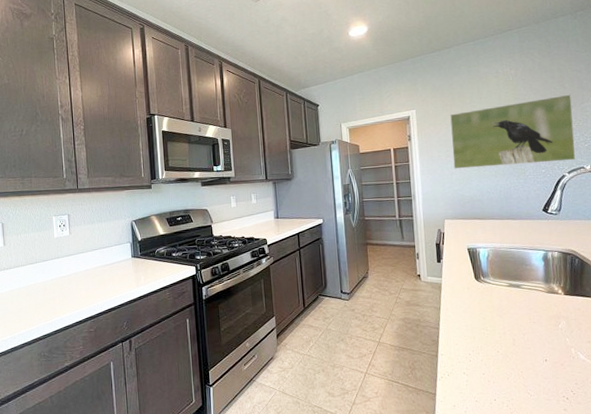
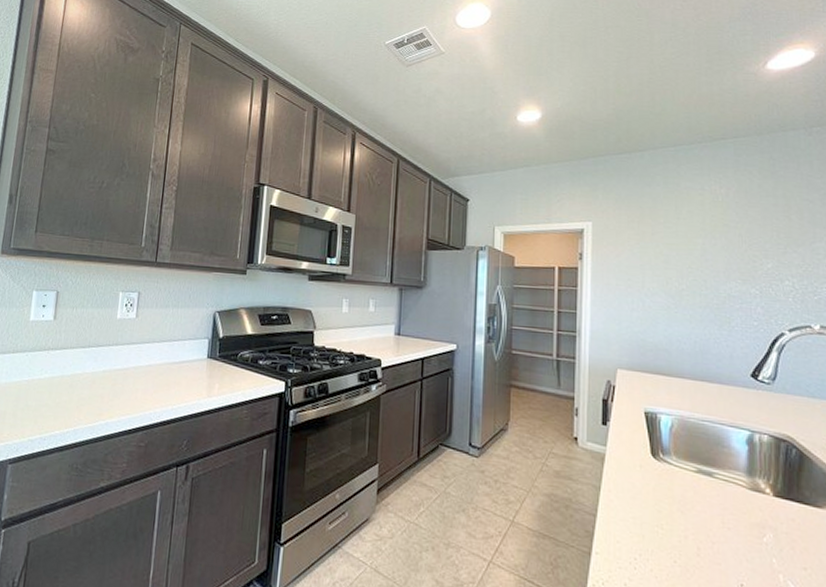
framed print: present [450,94,576,169] -> none [635,228,801,316]

